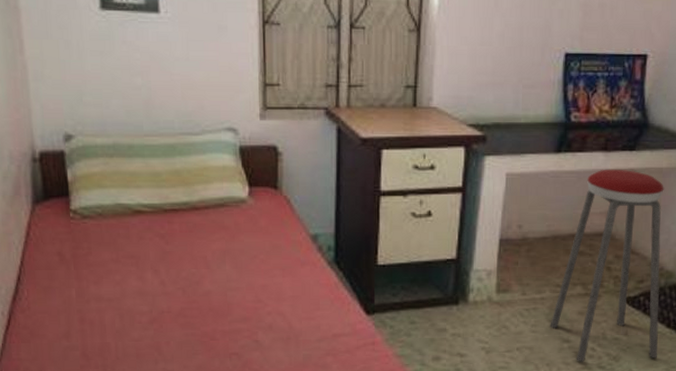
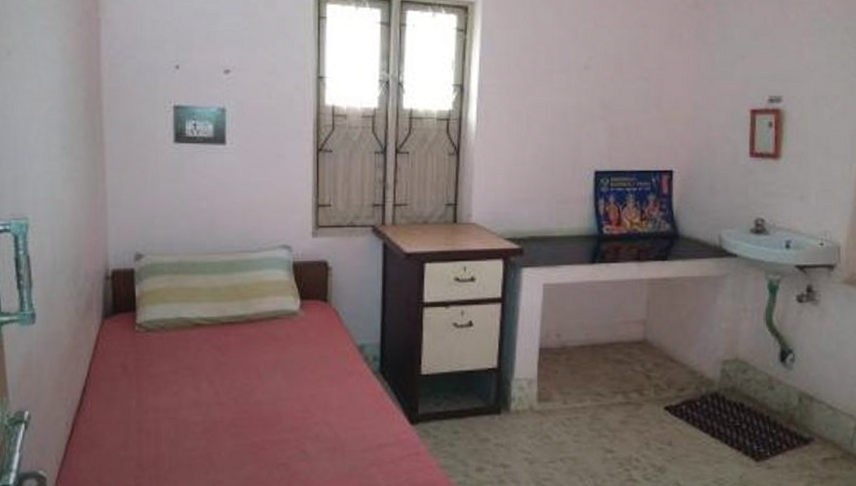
music stool: present [550,169,664,362] -> none [592,278,704,474]

